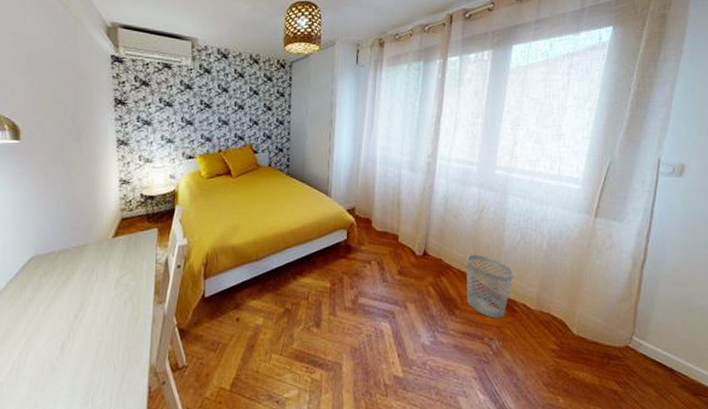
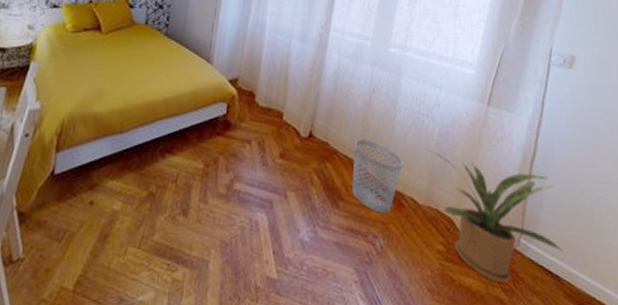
house plant: none [537,261,676,377] -> present [427,150,563,283]

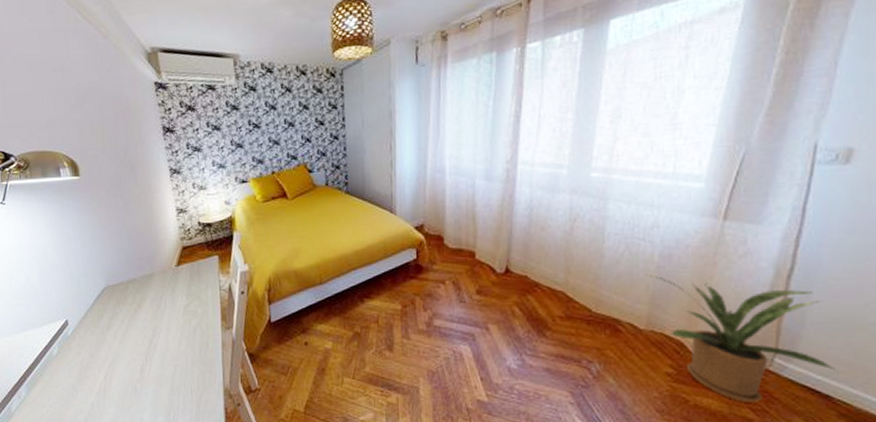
wastebasket: present [352,138,404,214] -> none [558,269,617,340]

